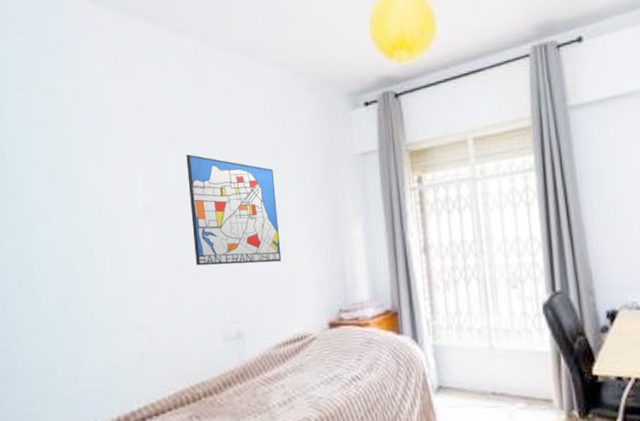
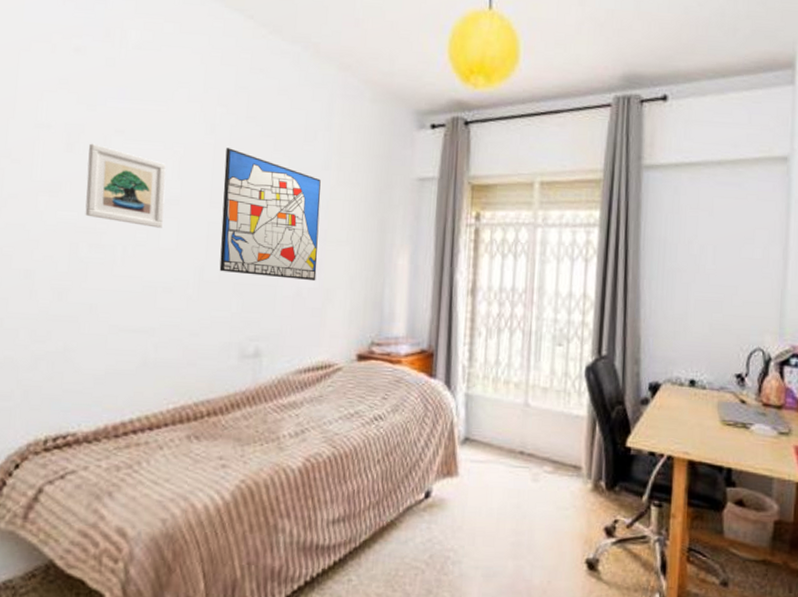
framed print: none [70,170,142,236] -> present [85,143,166,228]

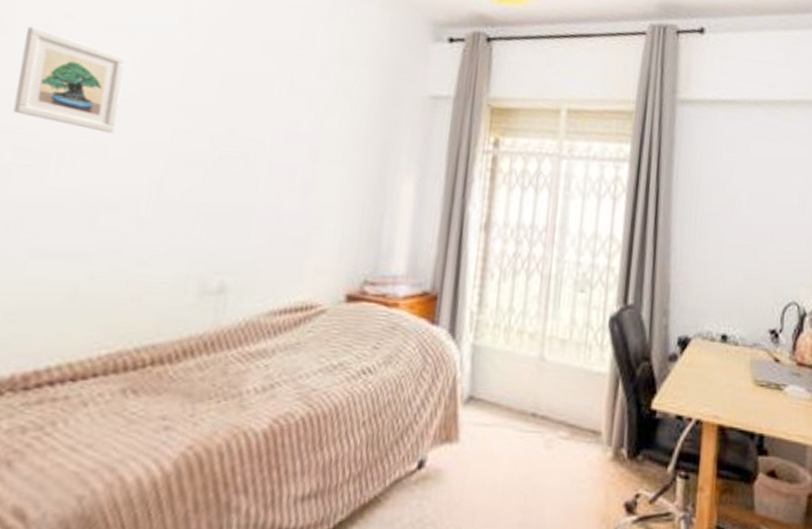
wall art: present [219,148,321,282] -> none [182,45,316,207]

